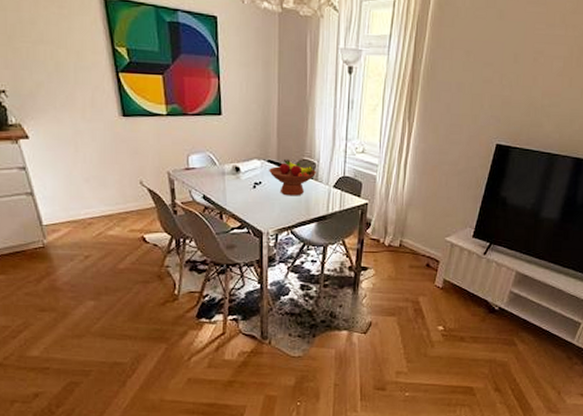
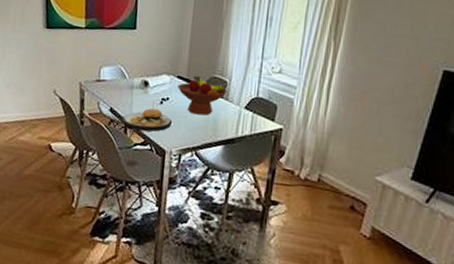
plate: none [217,185,266,215] -> present [122,101,172,132]

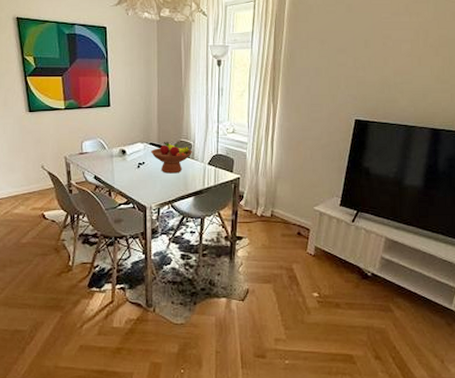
plate: present [122,101,172,132] -> none [106,166,149,192]

